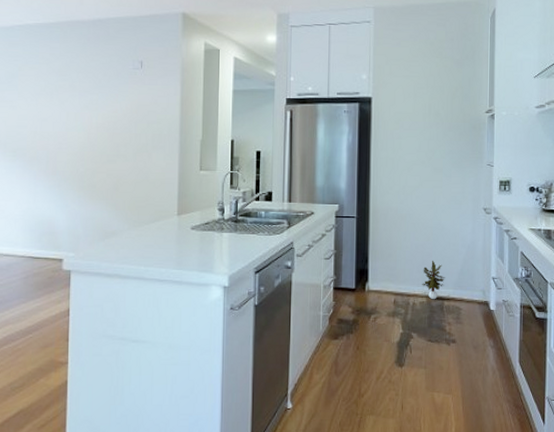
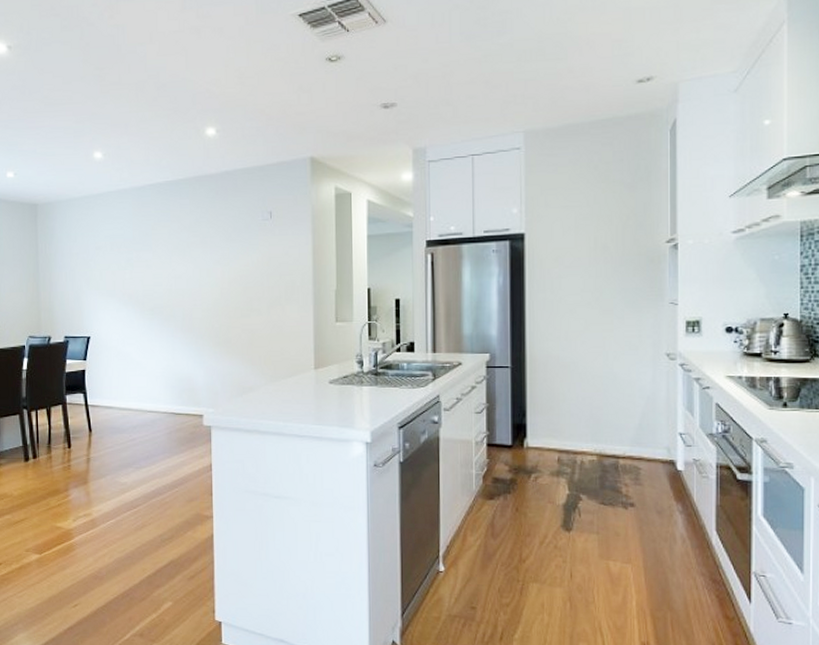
potted plant: present [422,261,445,300] -> none [591,414,620,458]

